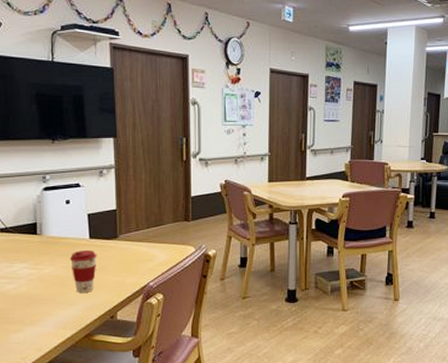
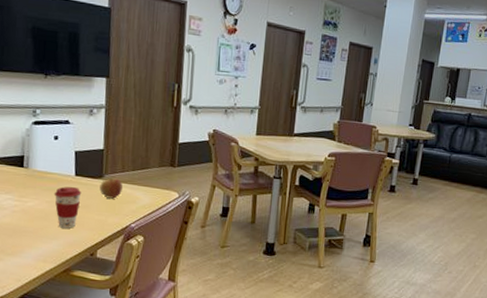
apple: none [115,238,138,259] -> present [99,178,123,199]

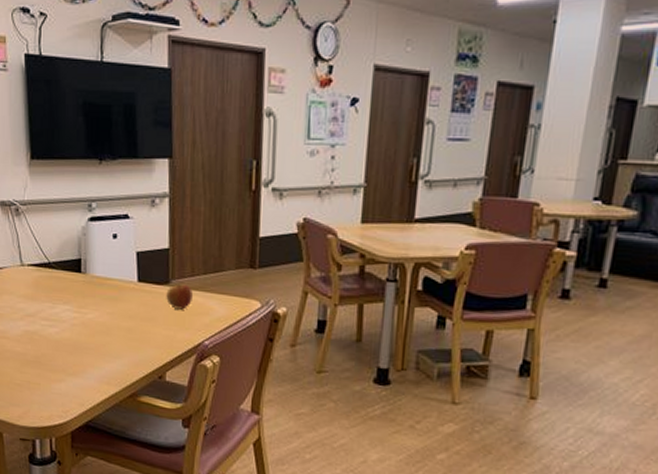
coffee cup: present [54,186,82,229] -> none [115,295,146,346]

